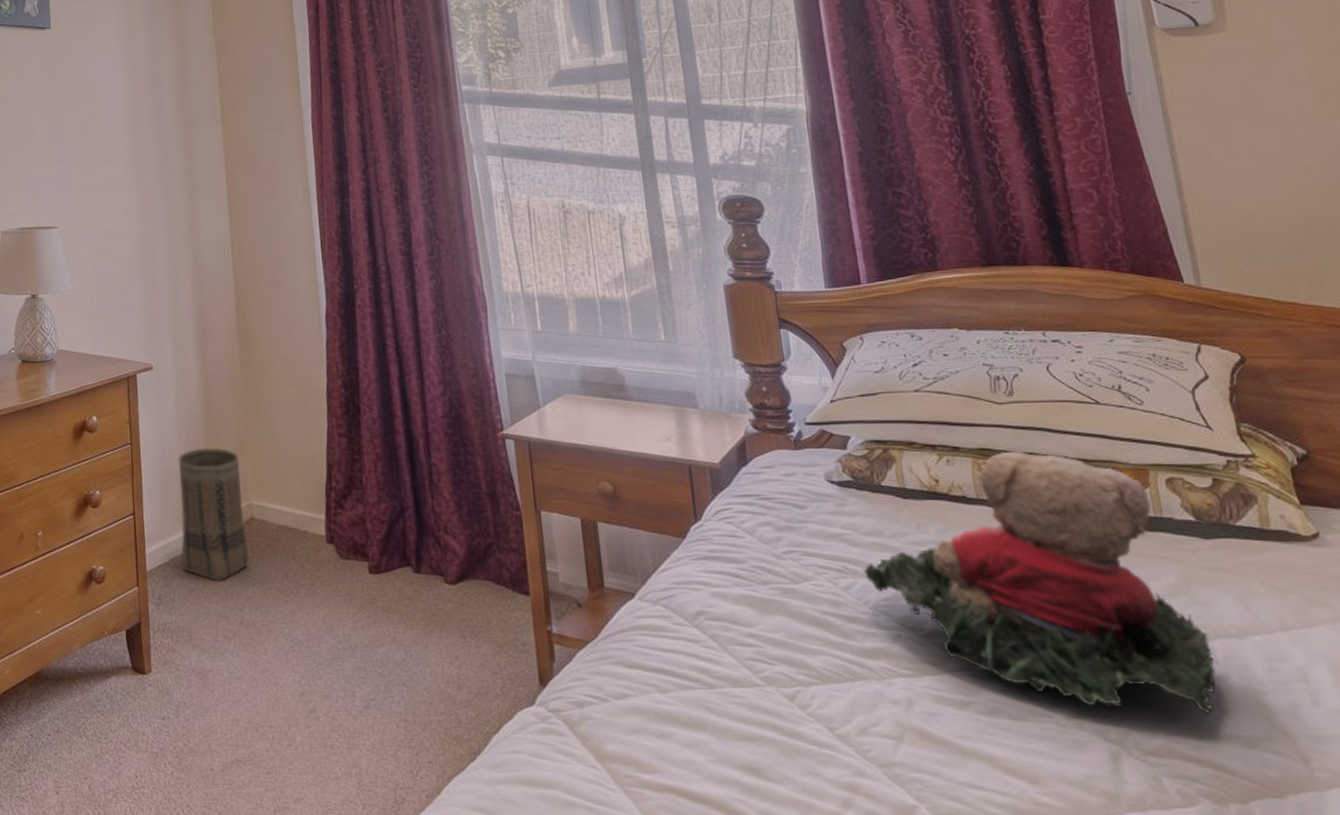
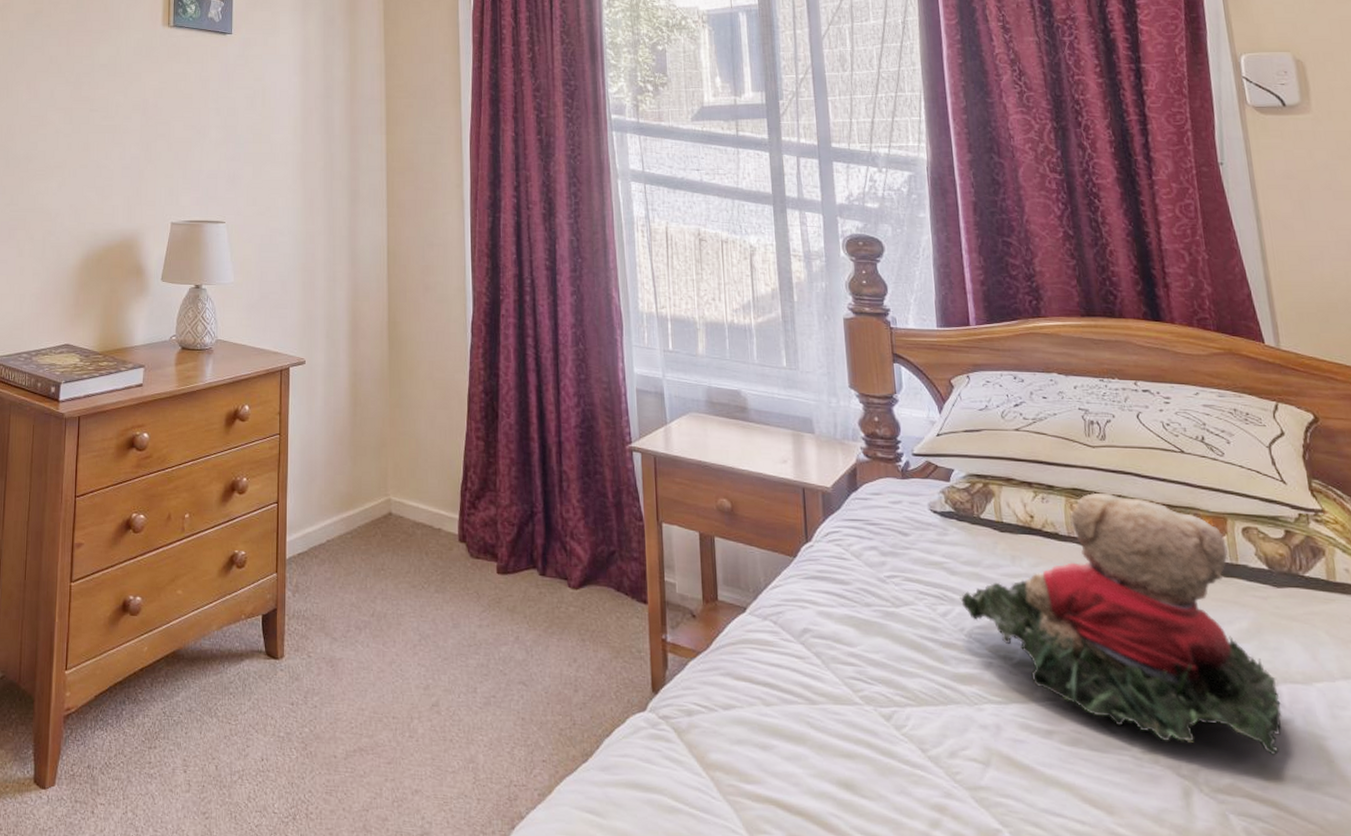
basket: present [178,448,250,582] -> none [320,442,385,573]

